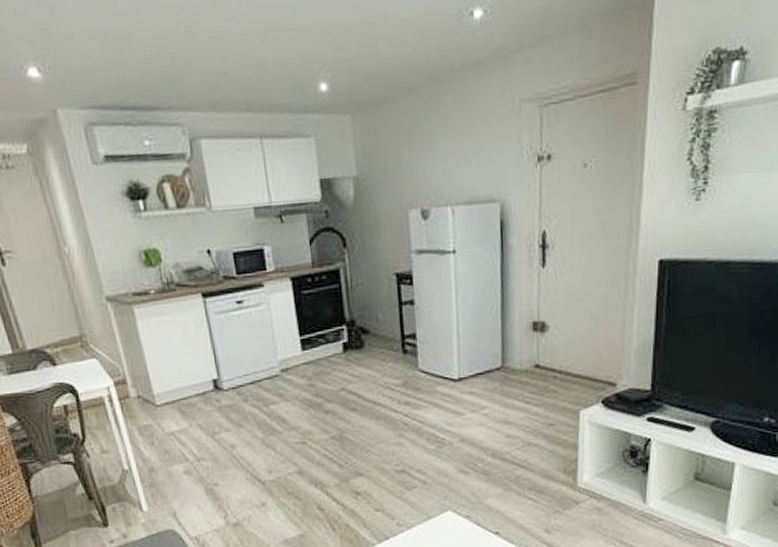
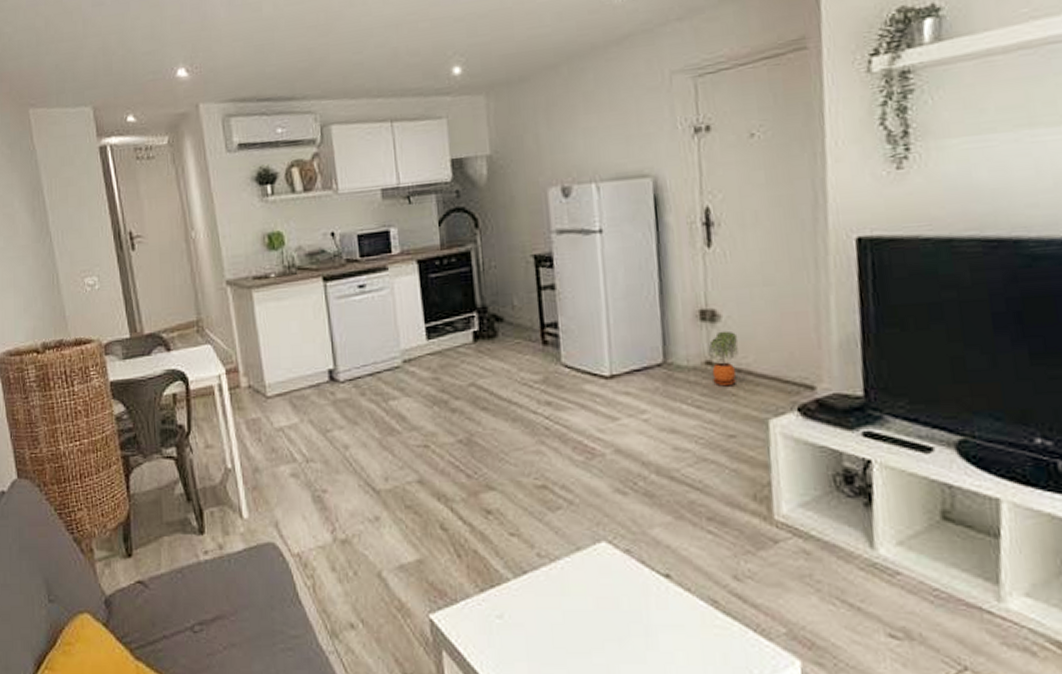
potted plant: none [538,339,561,385] -> present [709,331,739,387]

